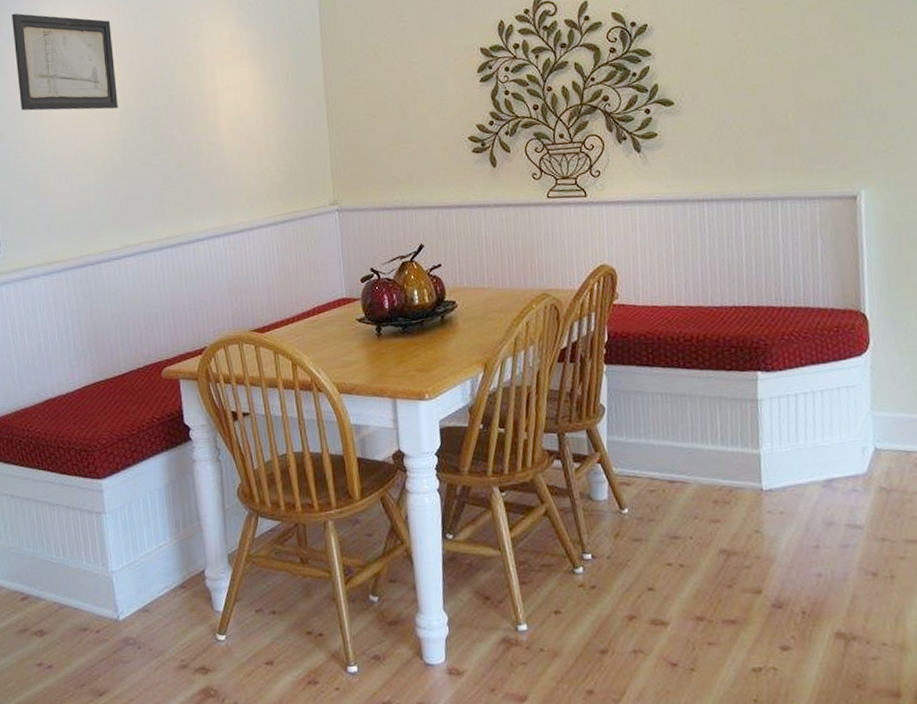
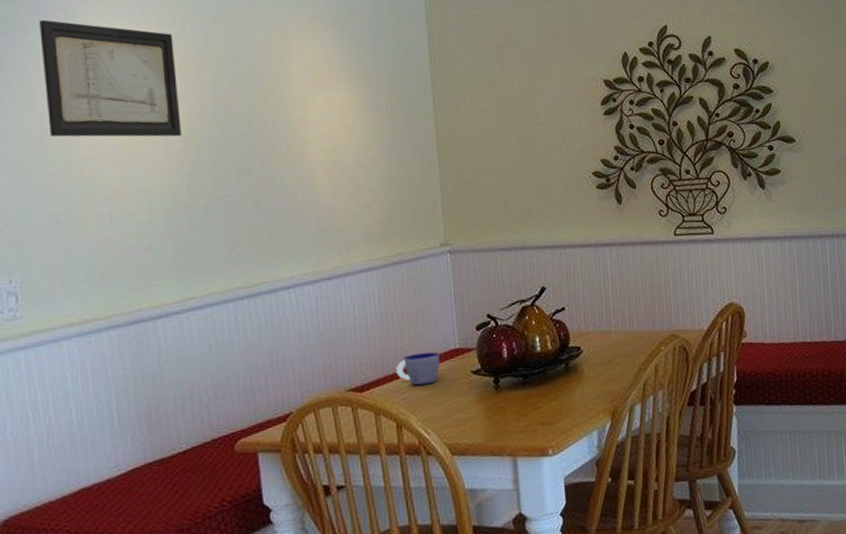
cup: none [291,300,329,330] -> present [396,352,440,386]

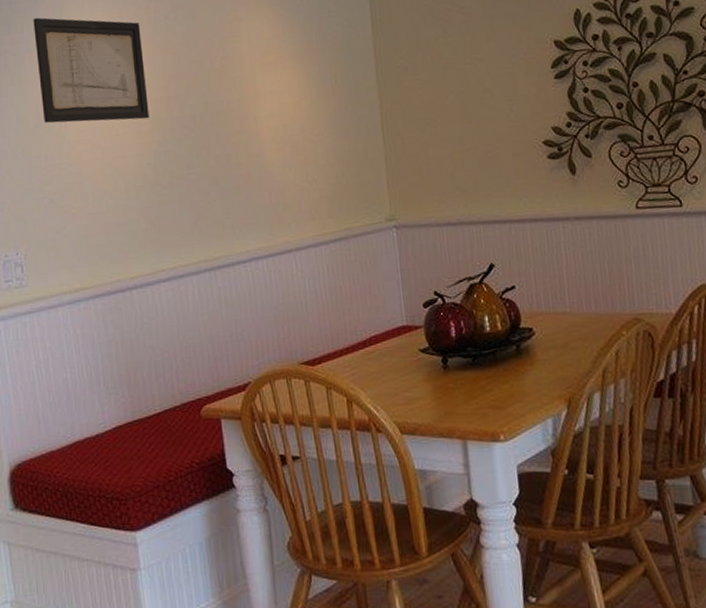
cup: present [396,352,440,386] -> none [345,328,388,362]

